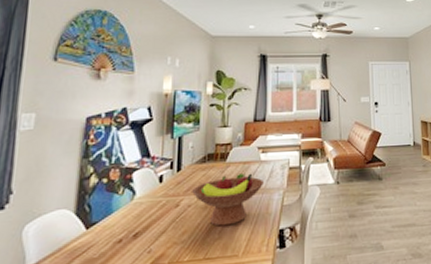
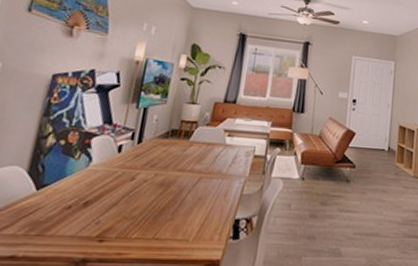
fruit bowl: present [192,173,263,227] -> none [150,154,226,208]

